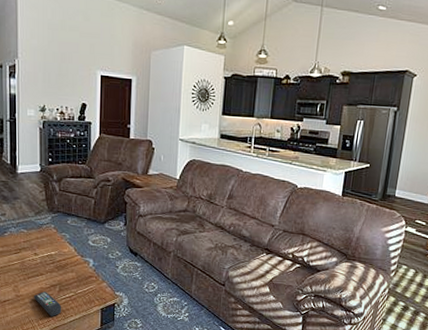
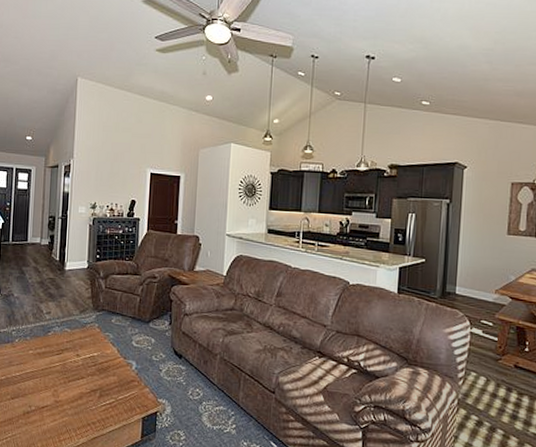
remote control: present [34,291,62,317] -> none [73,397,102,426]

